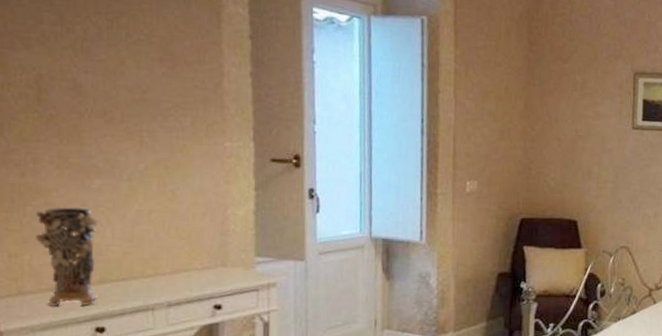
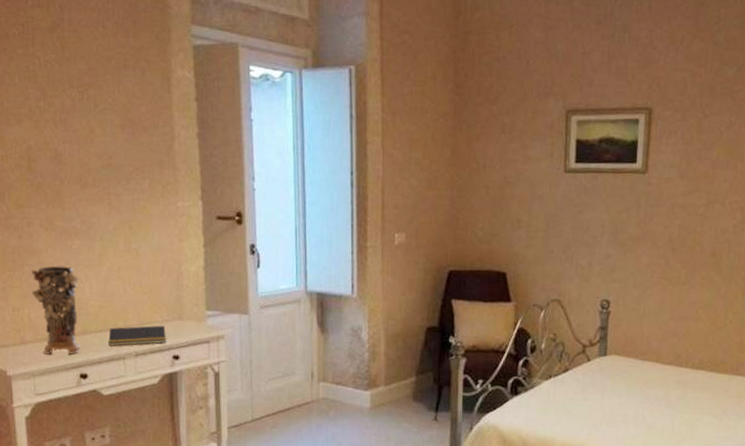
notepad: none [134,272,207,296] -> present [108,325,167,346]

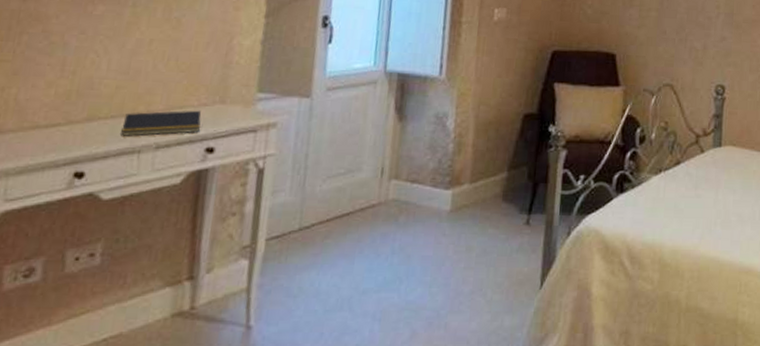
decorative vase: present [32,265,80,355] -> none [26,35,95,148]

